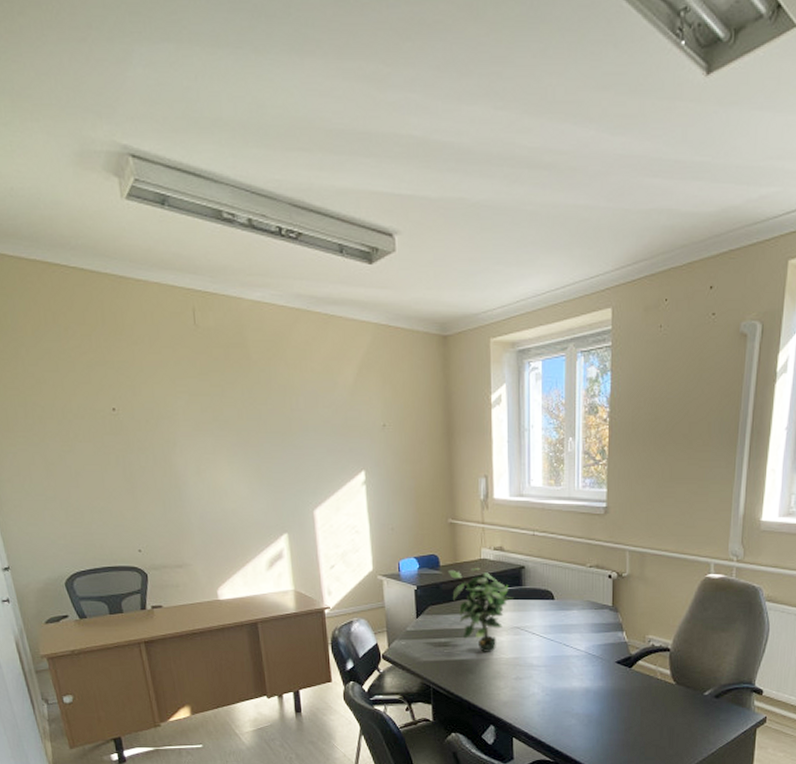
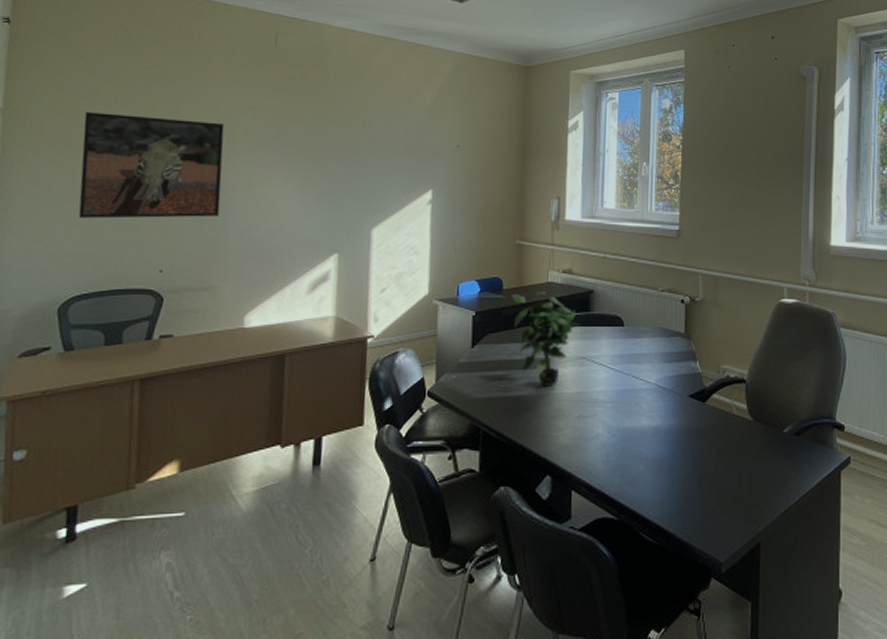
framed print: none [39,402,177,504] -> present [78,112,225,219]

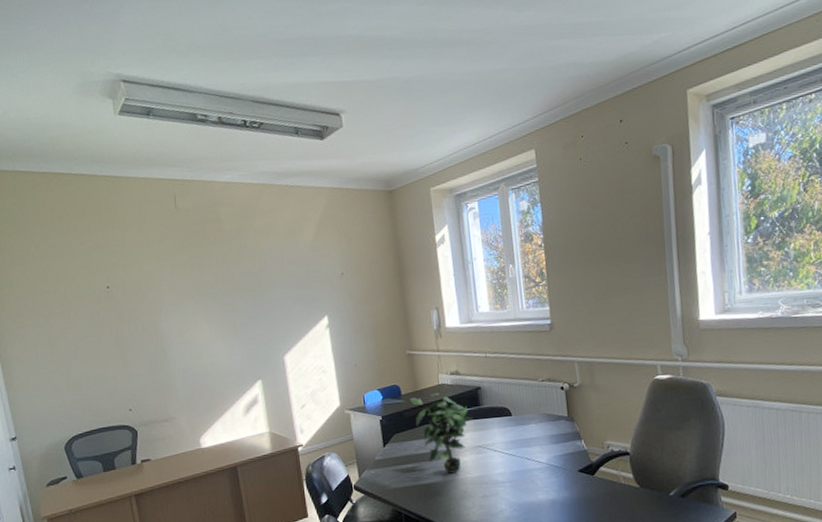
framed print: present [78,112,225,219] -> none [45,282,163,375]

